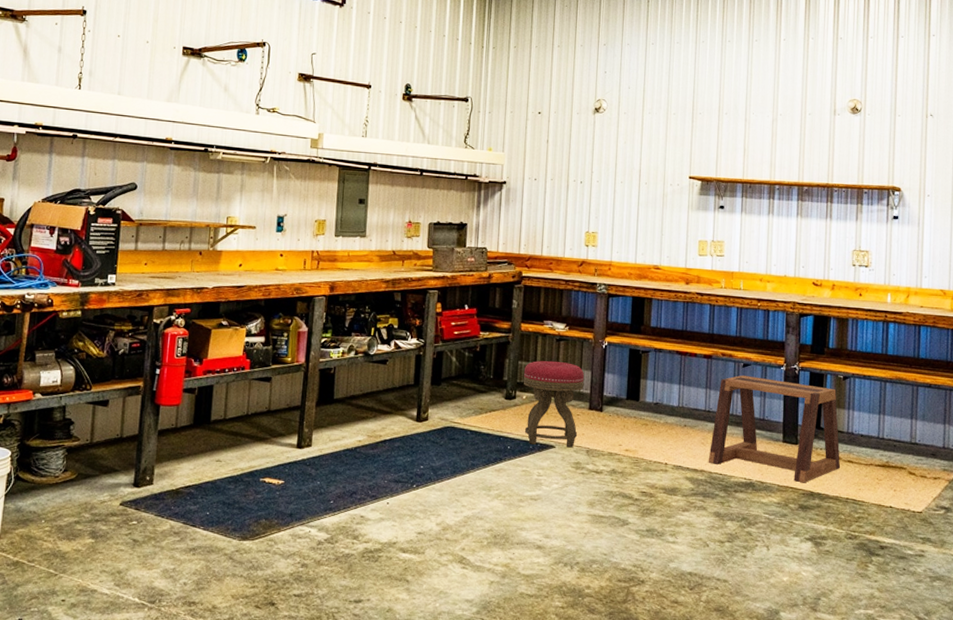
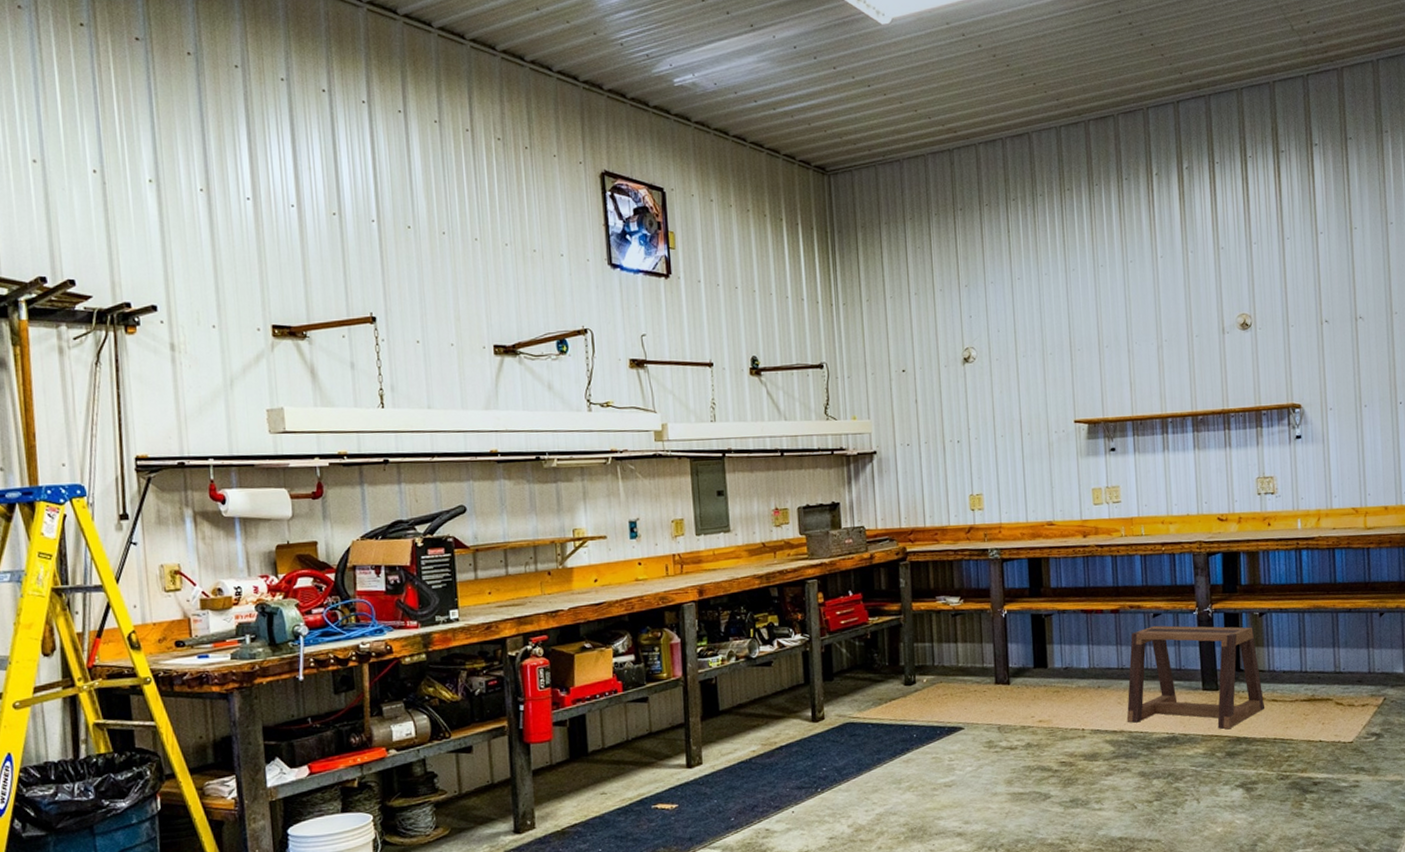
stool: present [523,360,585,448] -> none [920,637,987,729]

